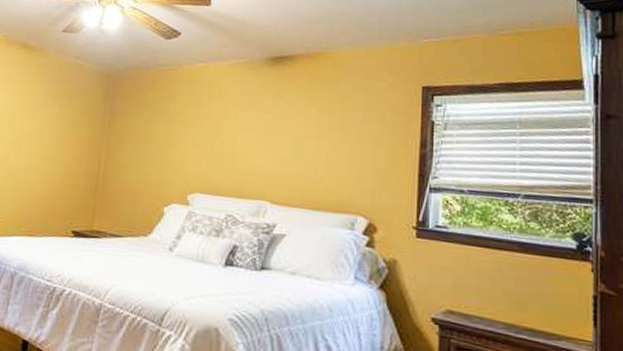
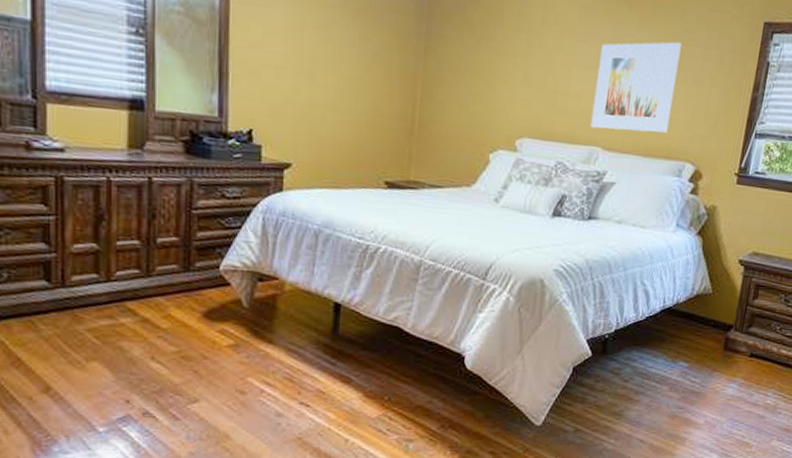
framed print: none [257,107,340,188] -> present [590,41,682,133]

